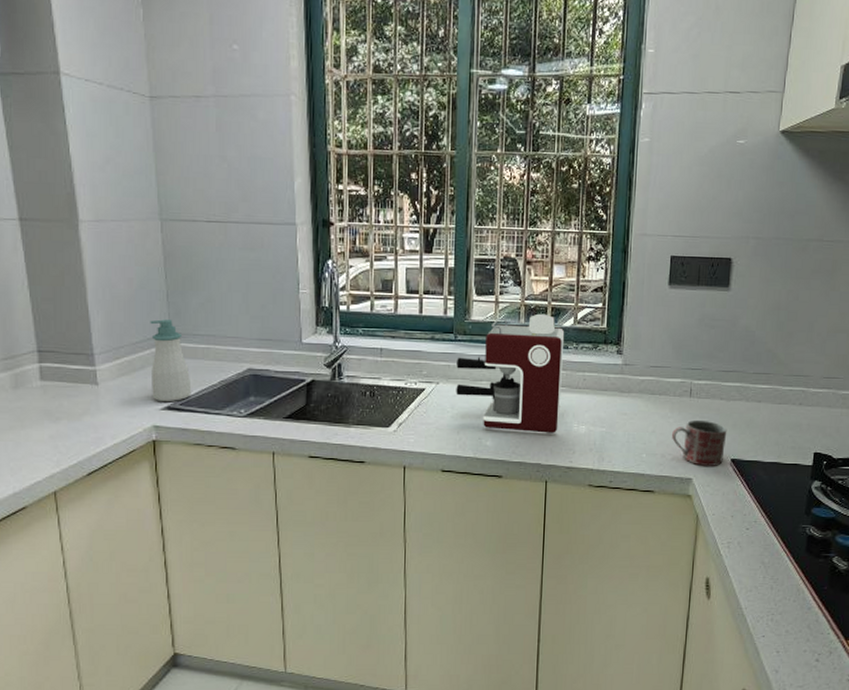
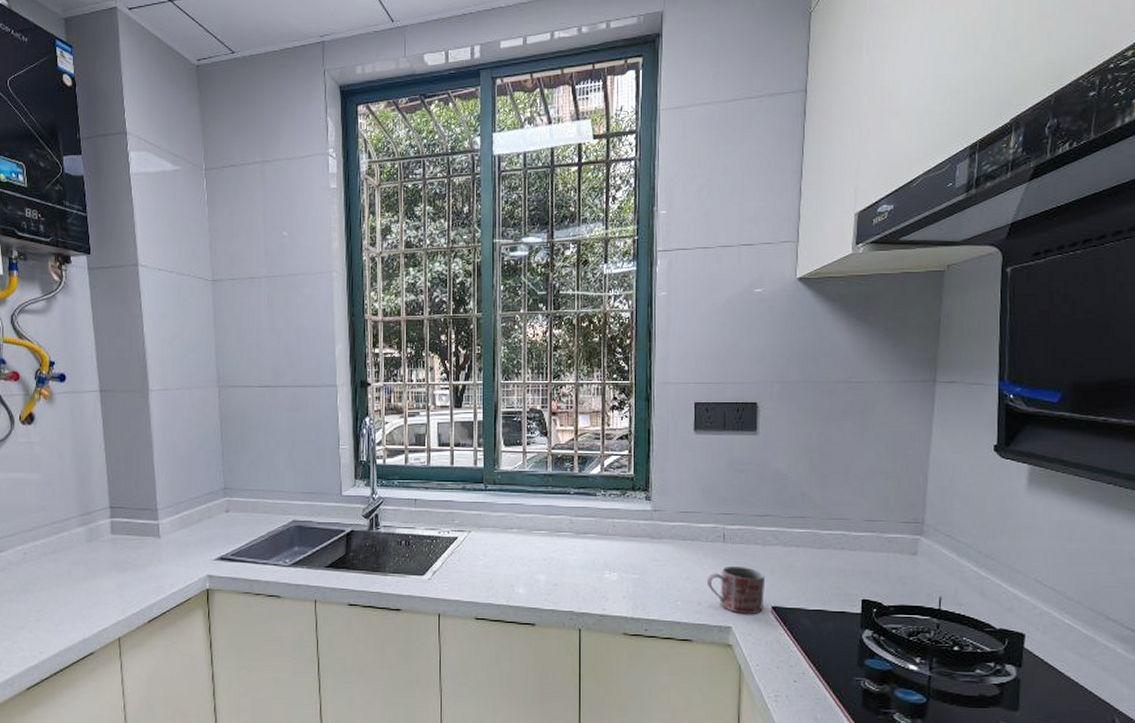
soap bottle: present [150,319,192,402] -> none [207,476,242,553]
coffee maker: present [456,313,565,433] -> none [487,462,592,581]

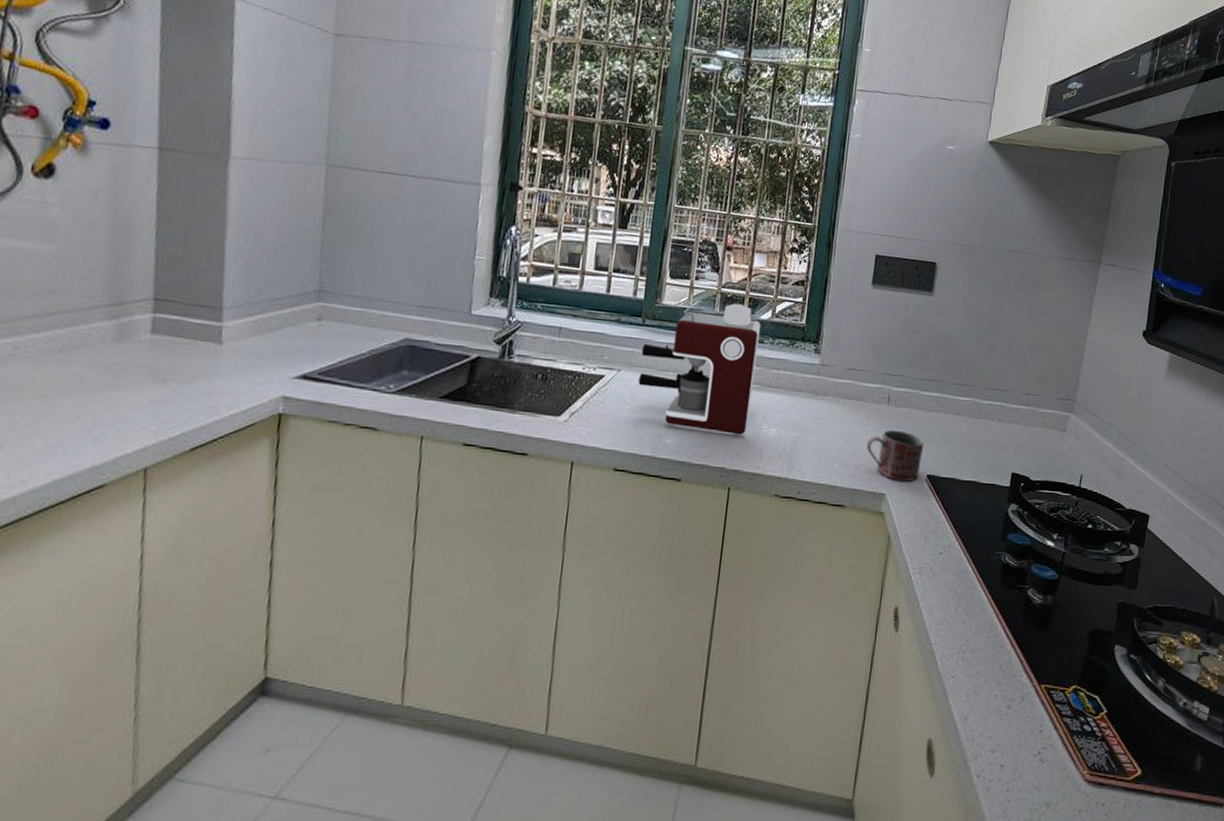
coffee maker: none [487,462,592,581] -> present [638,303,762,435]

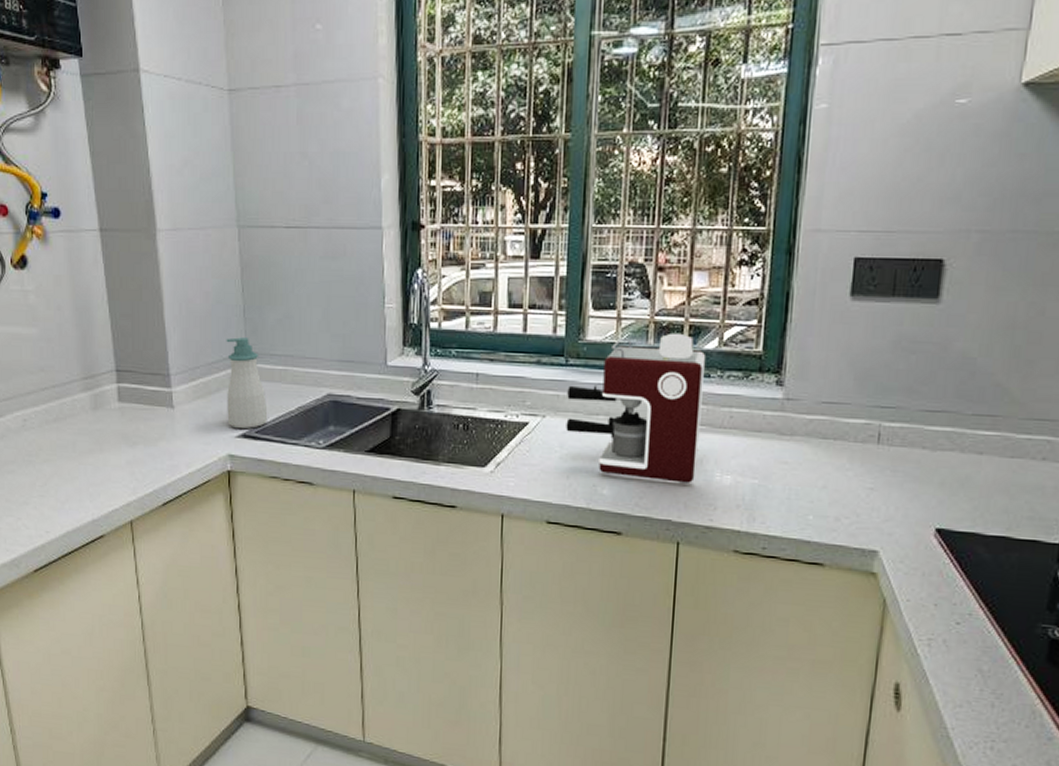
soap bottle: none [286,275,336,370] -> present [226,337,268,429]
mug: present [867,430,925,482] -> none [850,475,932,537]

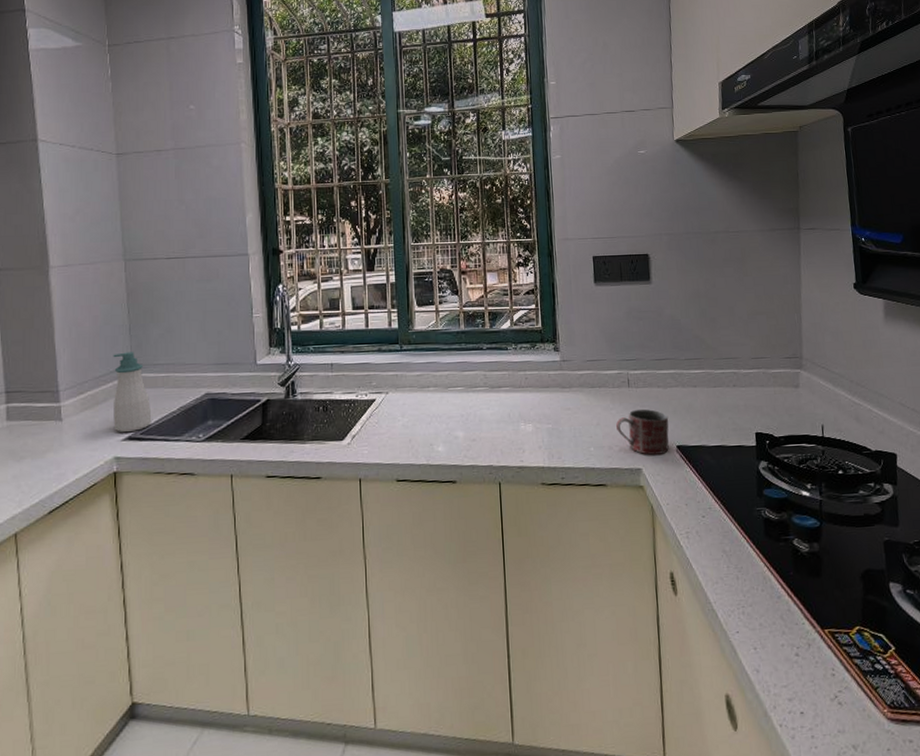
coffee maker: present [566,332,707,483] -> none [404,318,507,435]
mug: none [850,475,932,537] -> present [616,409,669,455]

